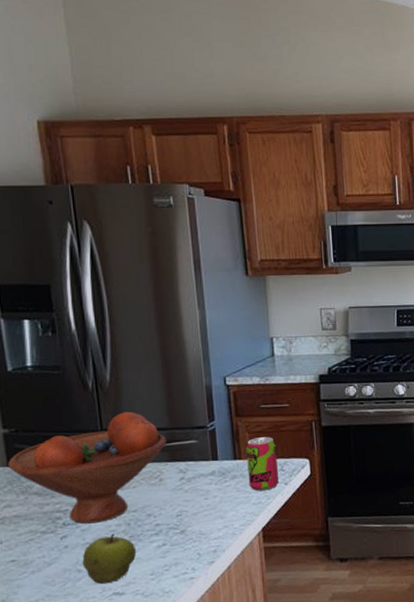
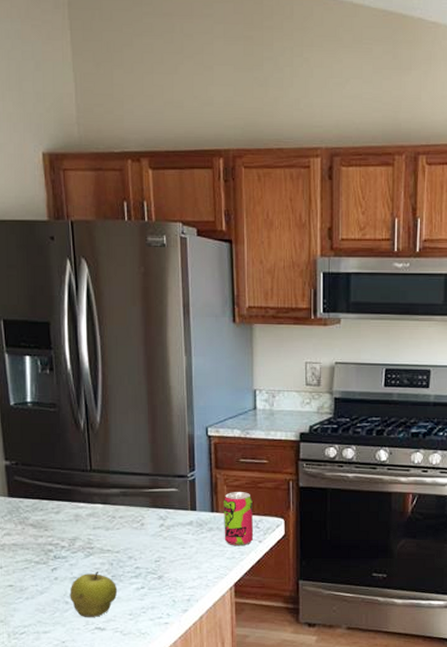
fruit bowl: present [8,411,166,524] -> none [9,454,149,559]

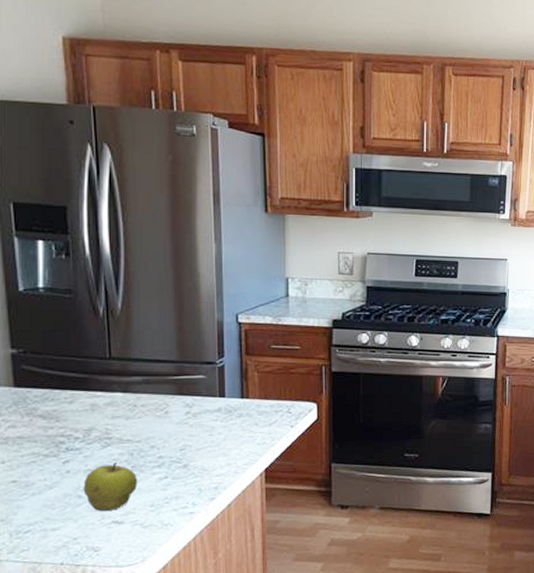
beverage can: present [224,492,254,546] -> none [254,378,286,432]

